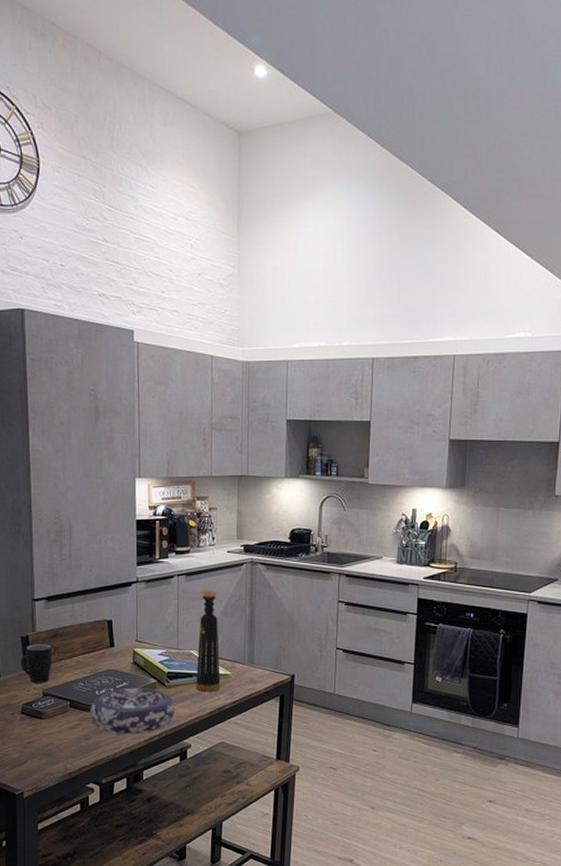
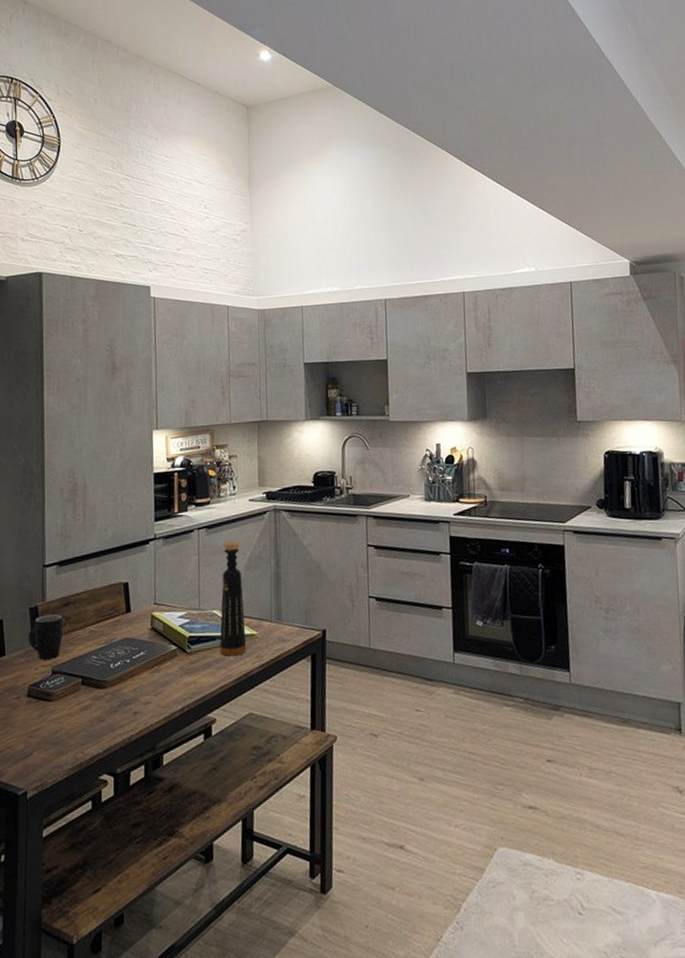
decorative bowl: present [89,687,175,735] -> none [103,656,198,713]

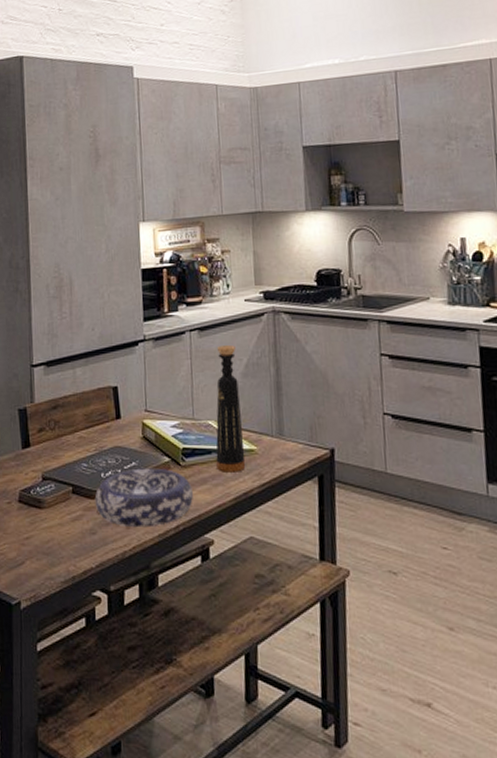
mug: present [28,614,64,660] -> none [17,417,53,465]
decorative bowl: none [103,656,198,713] -> present [94,468,193,528]

